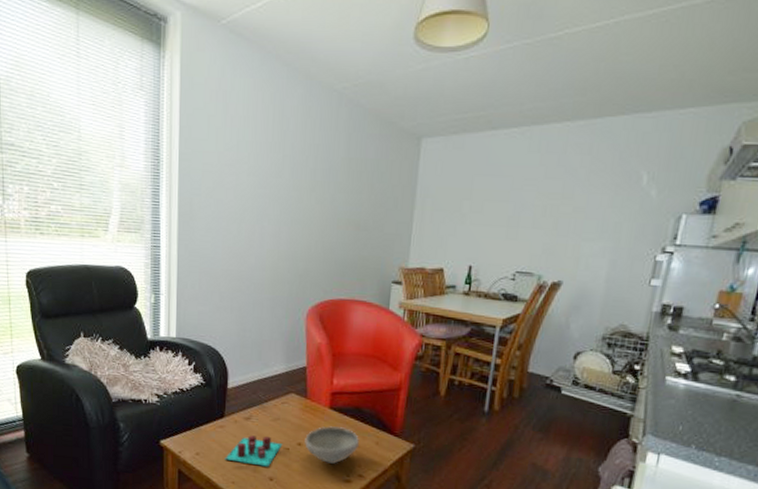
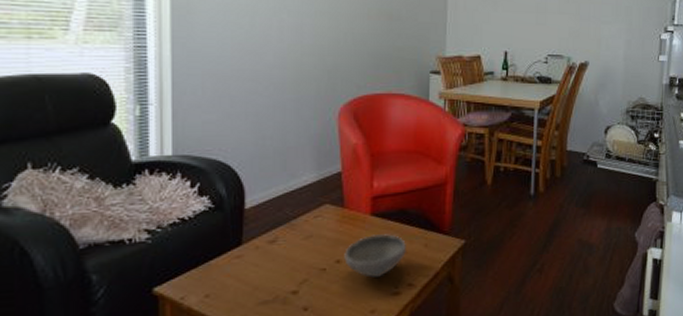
candle: present [225,435,283,467] -> none [244,258,318,297]

